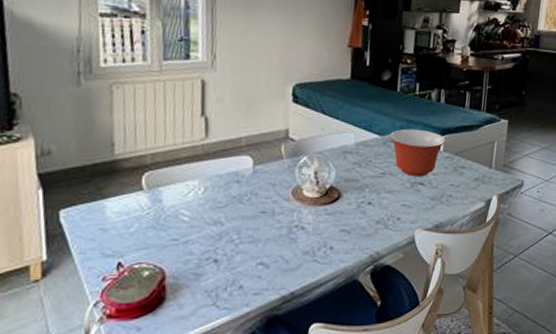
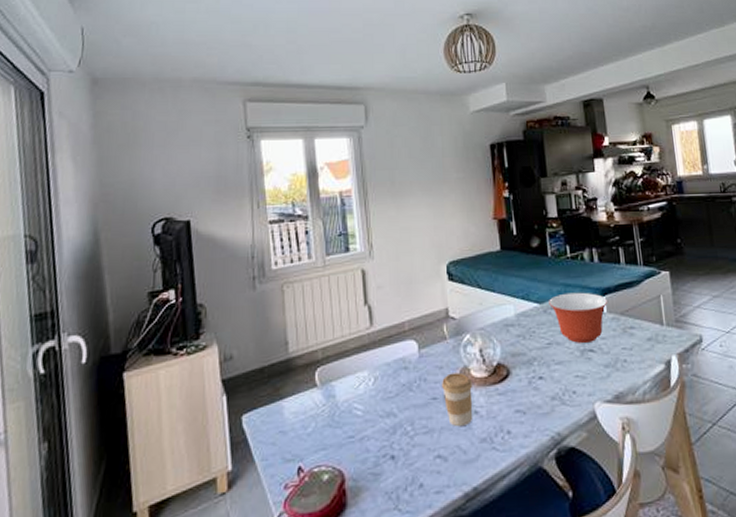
coffee cup: none [273,191,304,240] -> present [442,372,473,427]

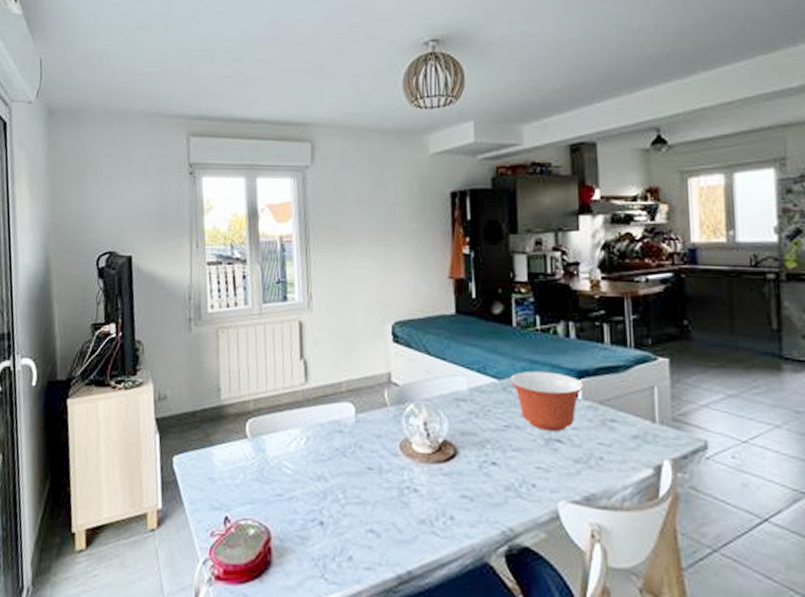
coffee cup: present [442,372,473,427] -> none [379,444,414,504]

